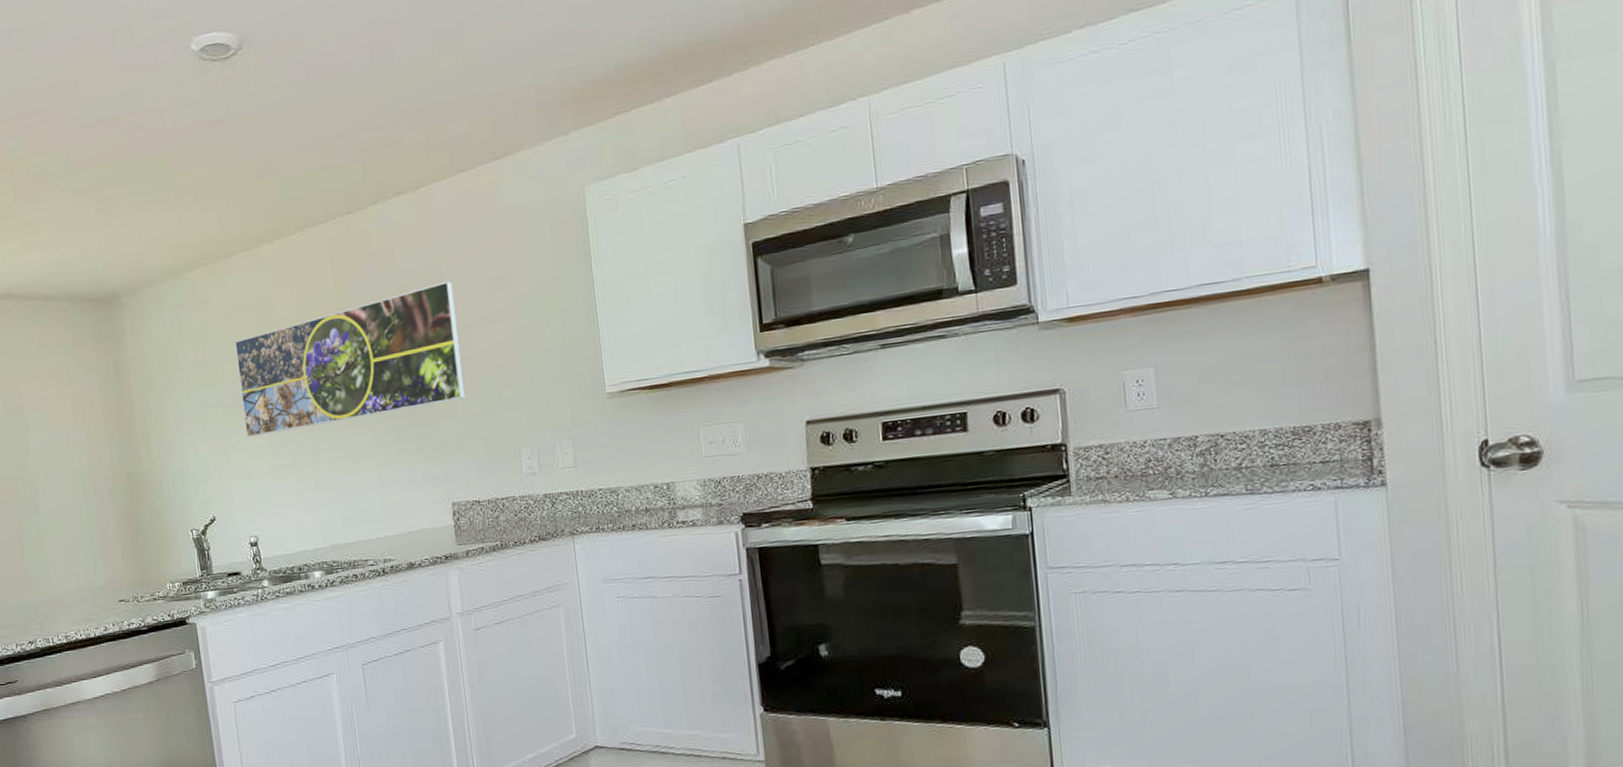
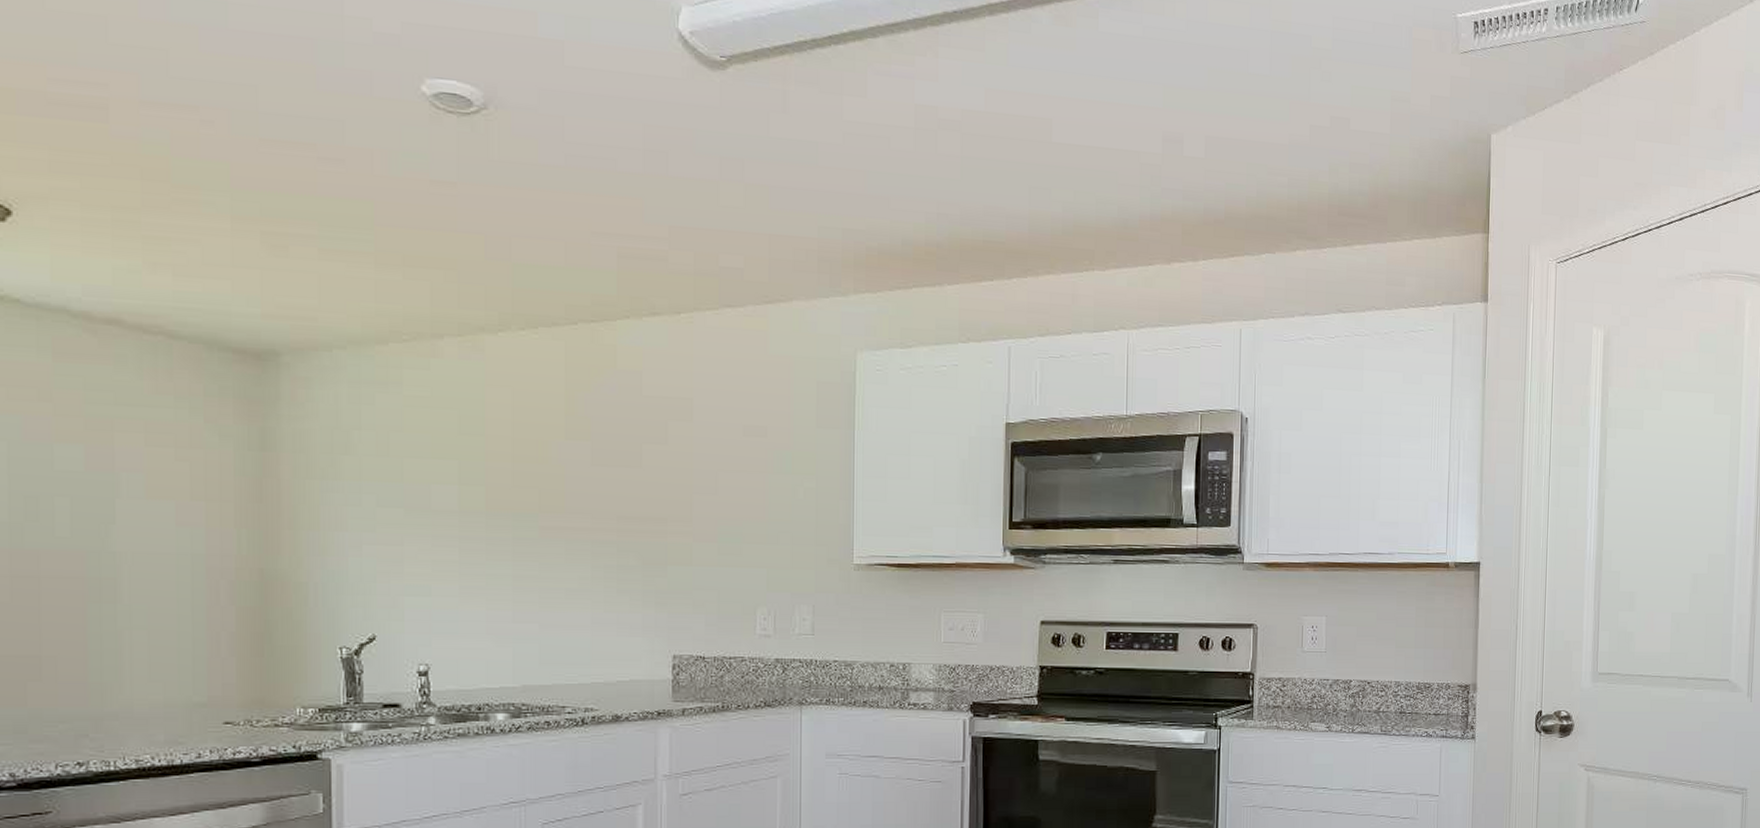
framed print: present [235,281,466,437] -> none [431,418,704,550]

